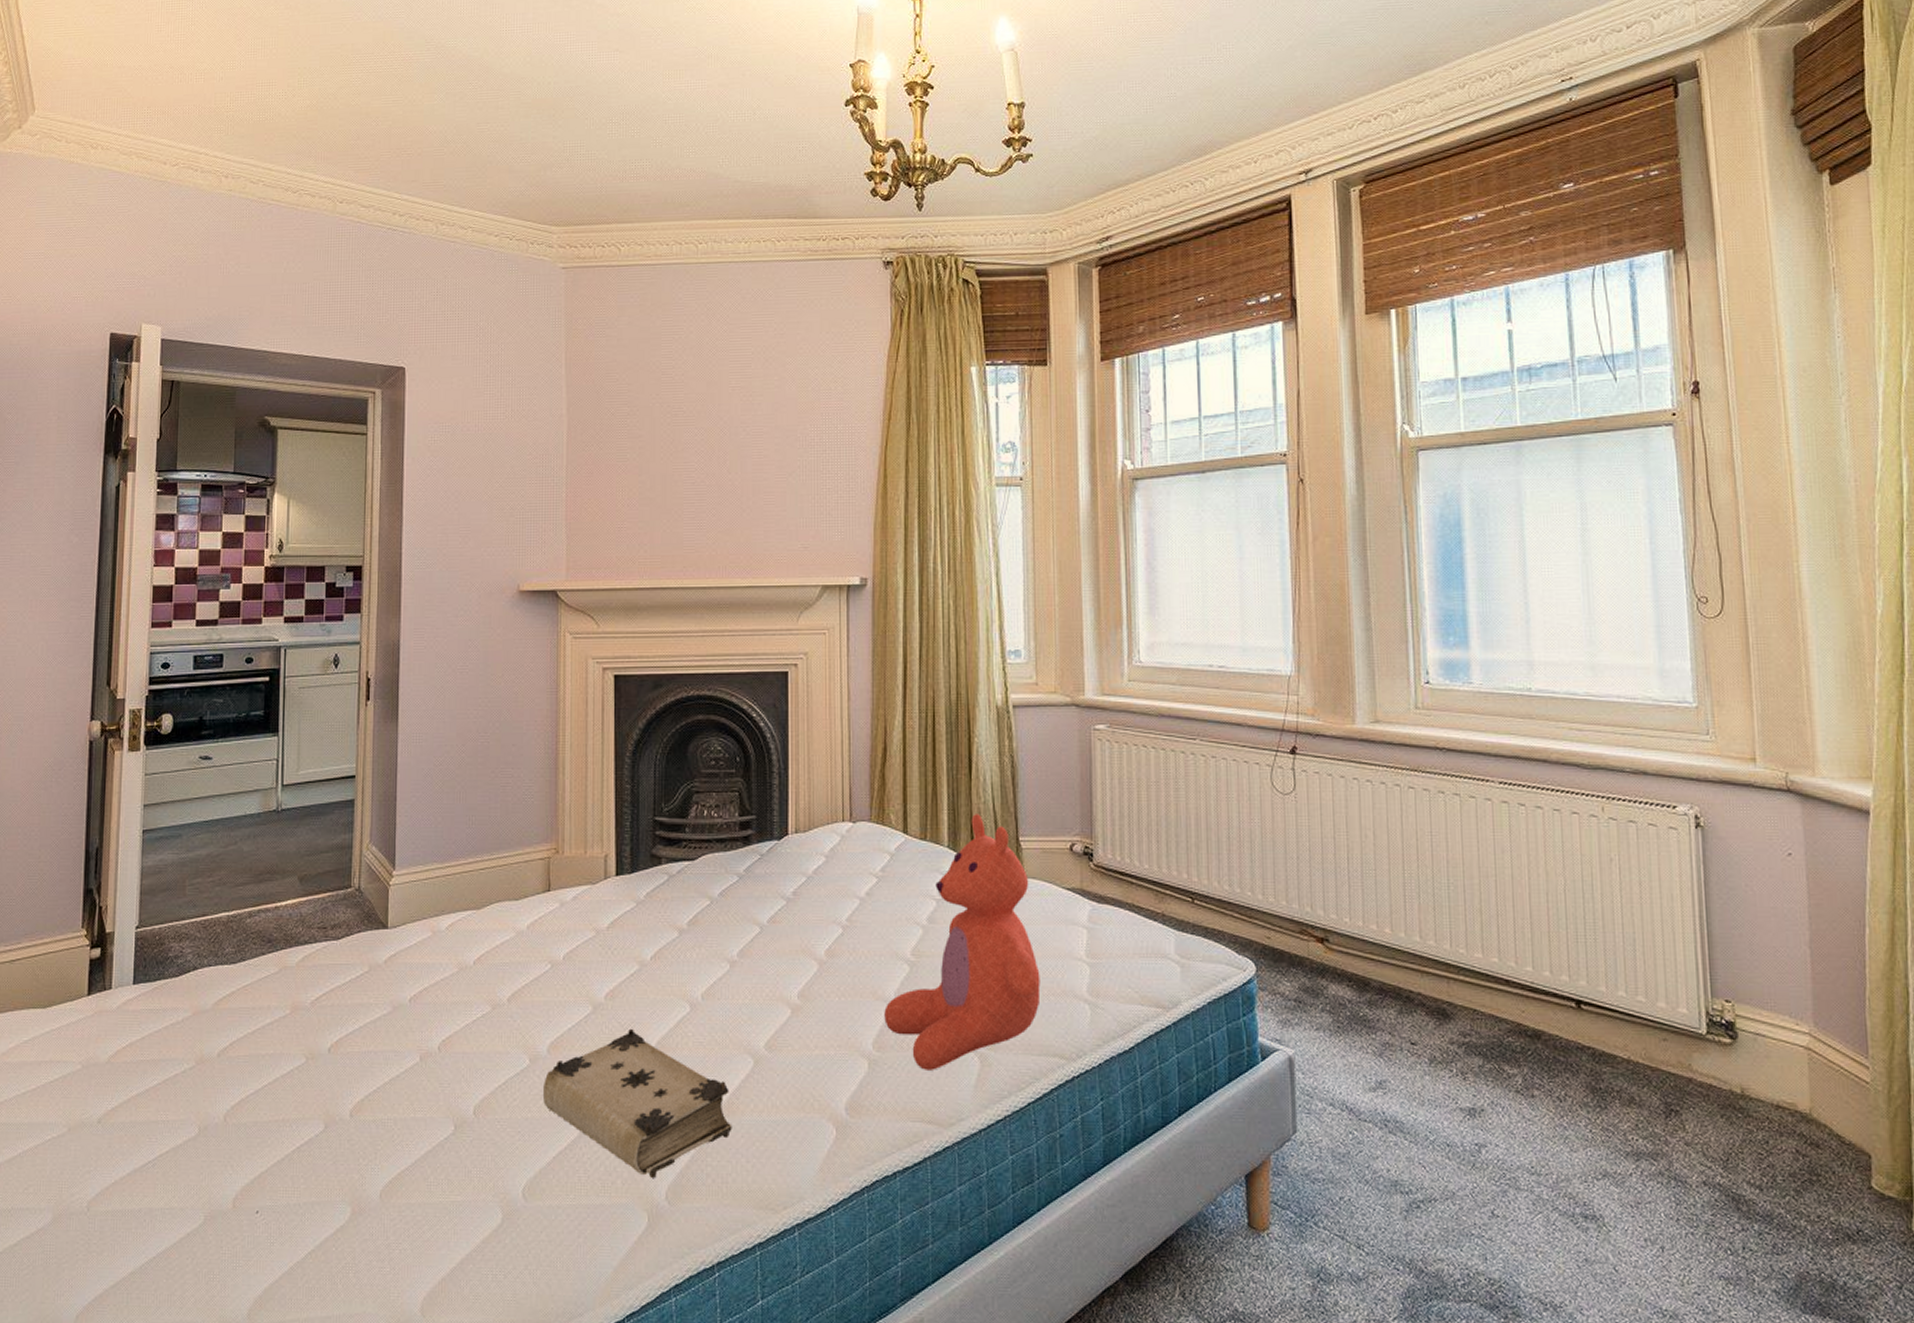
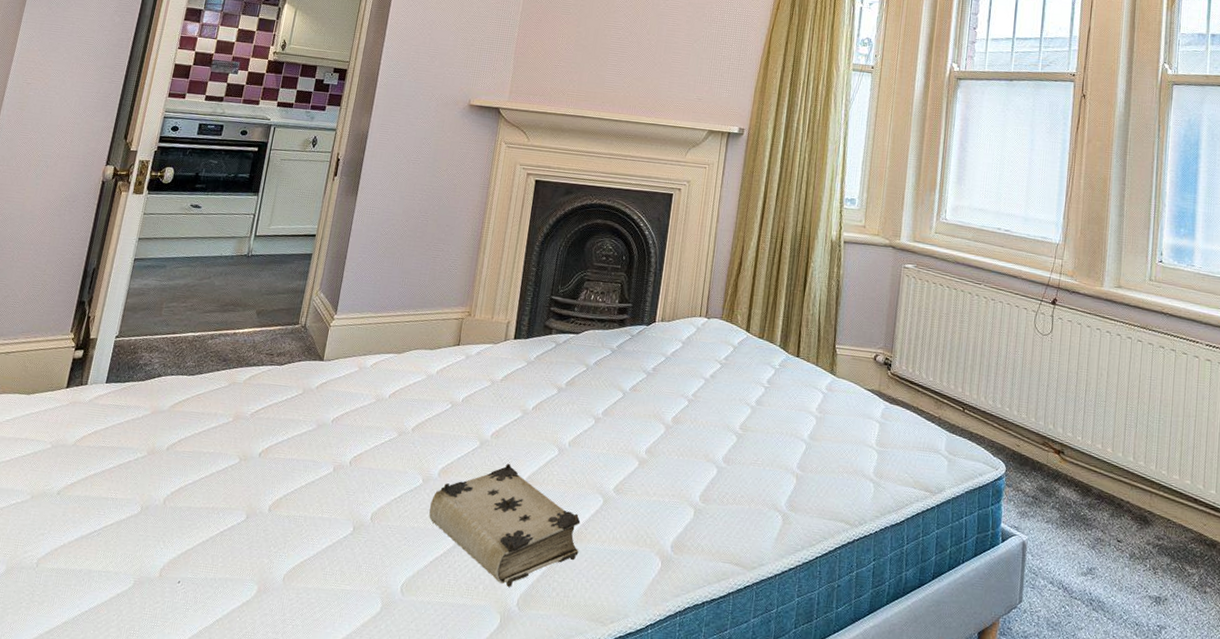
teddy bear: present [884,814,1041,1070] -> none [711,322,839,523]

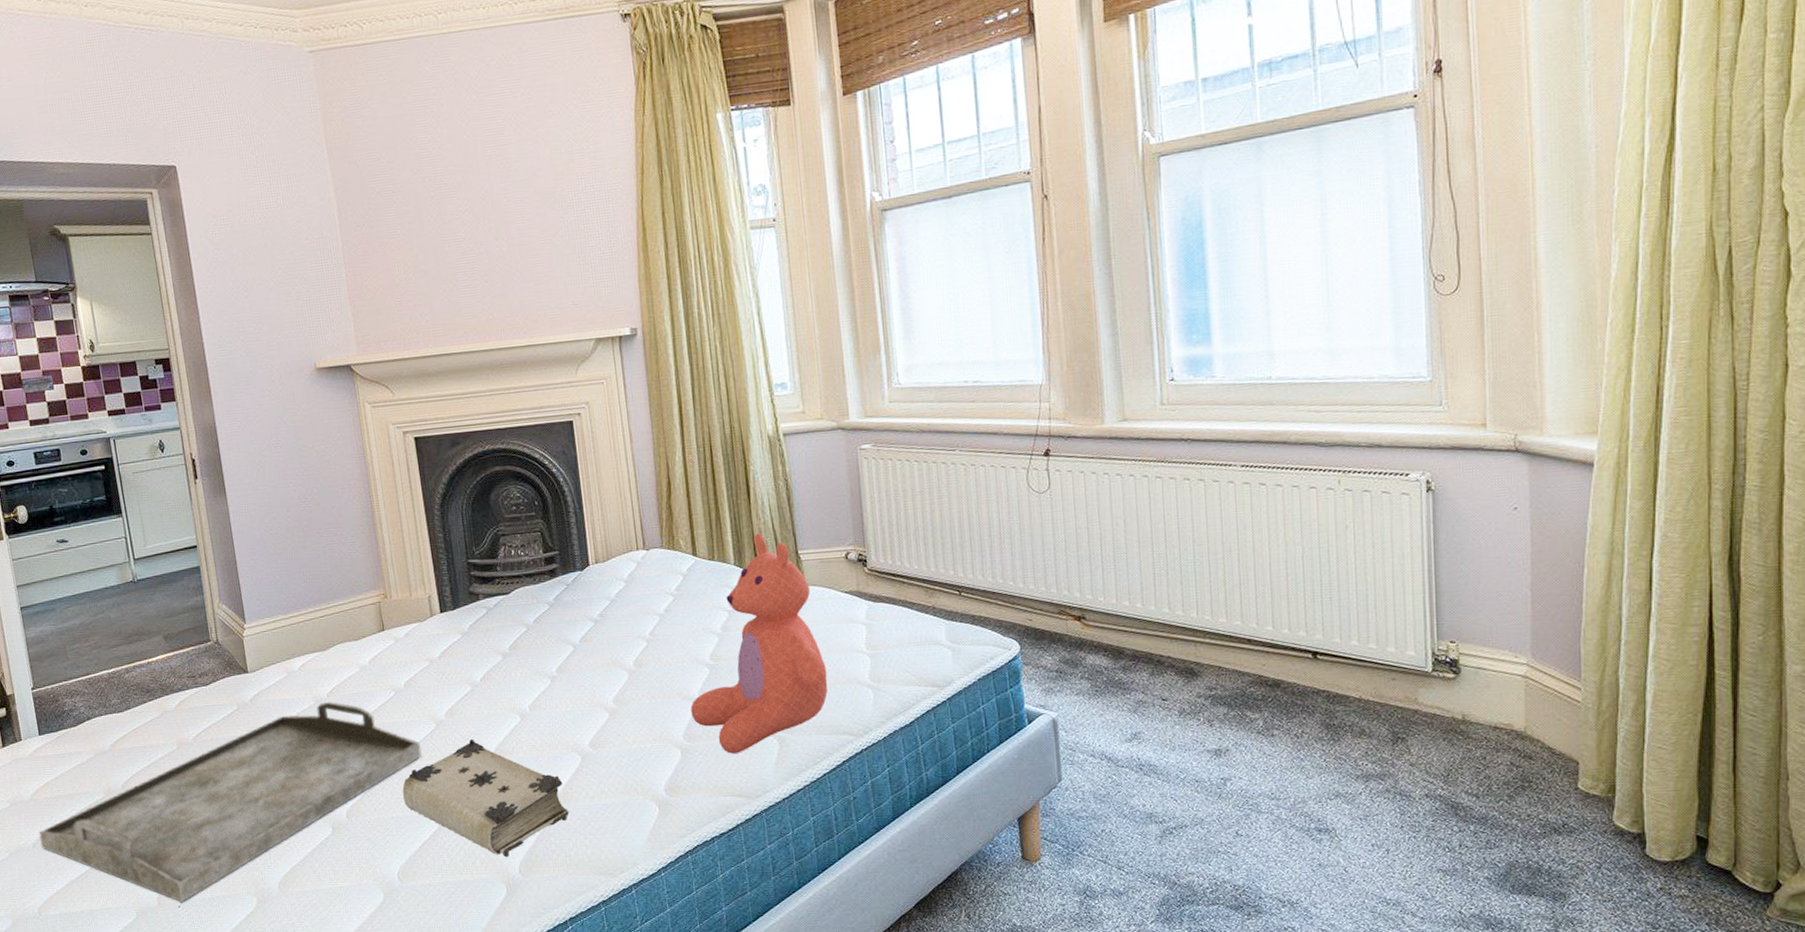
serving tray: none [65,401,461,579] -> present [39,701,422,903]
teddy bear: none [711,322,839,523] -> present [690,533,828,754]

